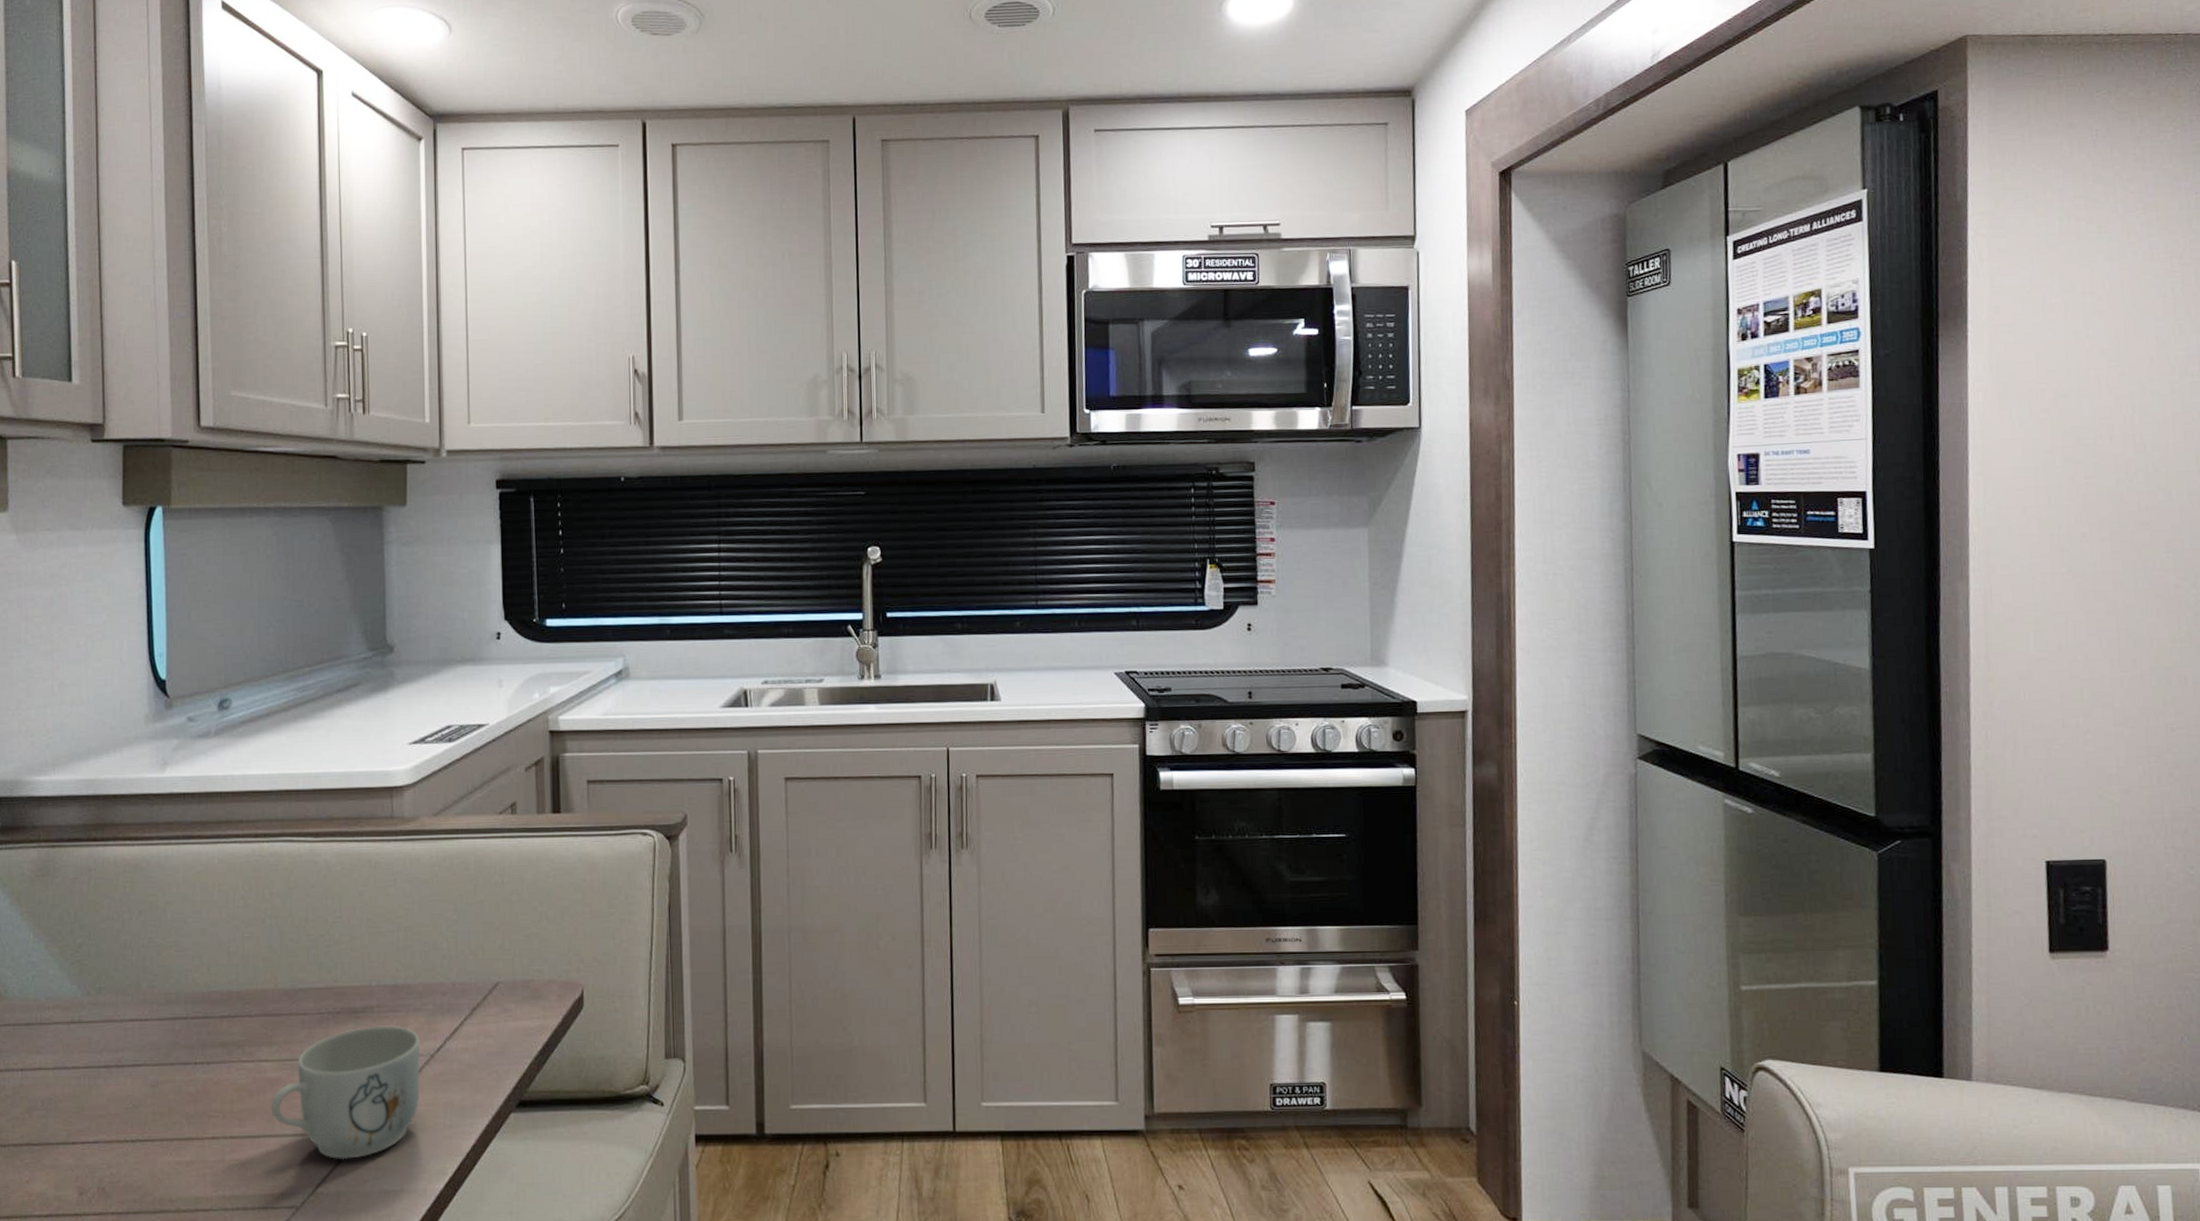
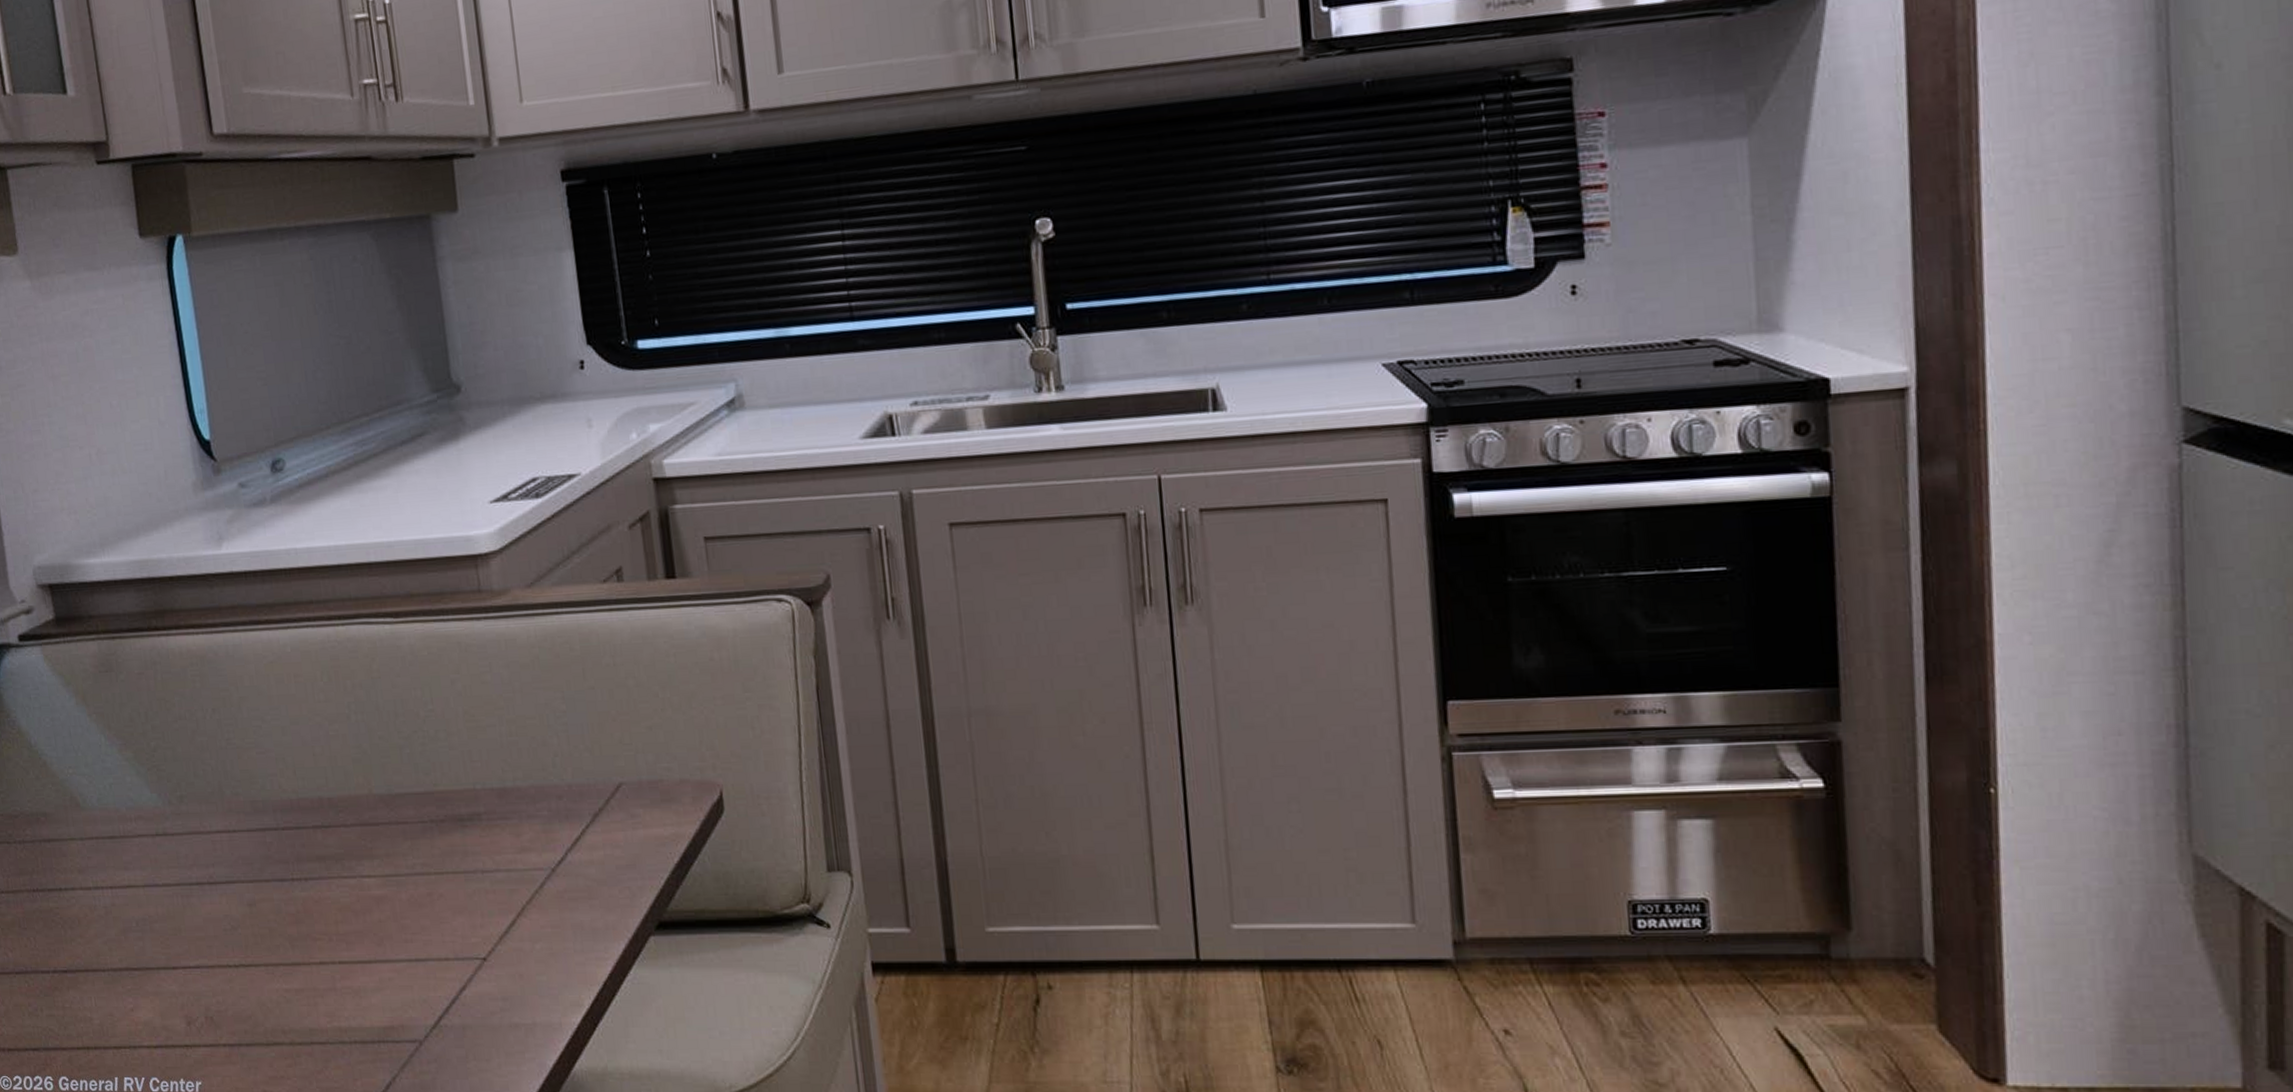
mug: present [270,1025,420,1160] -> none [379,835,544,989]

